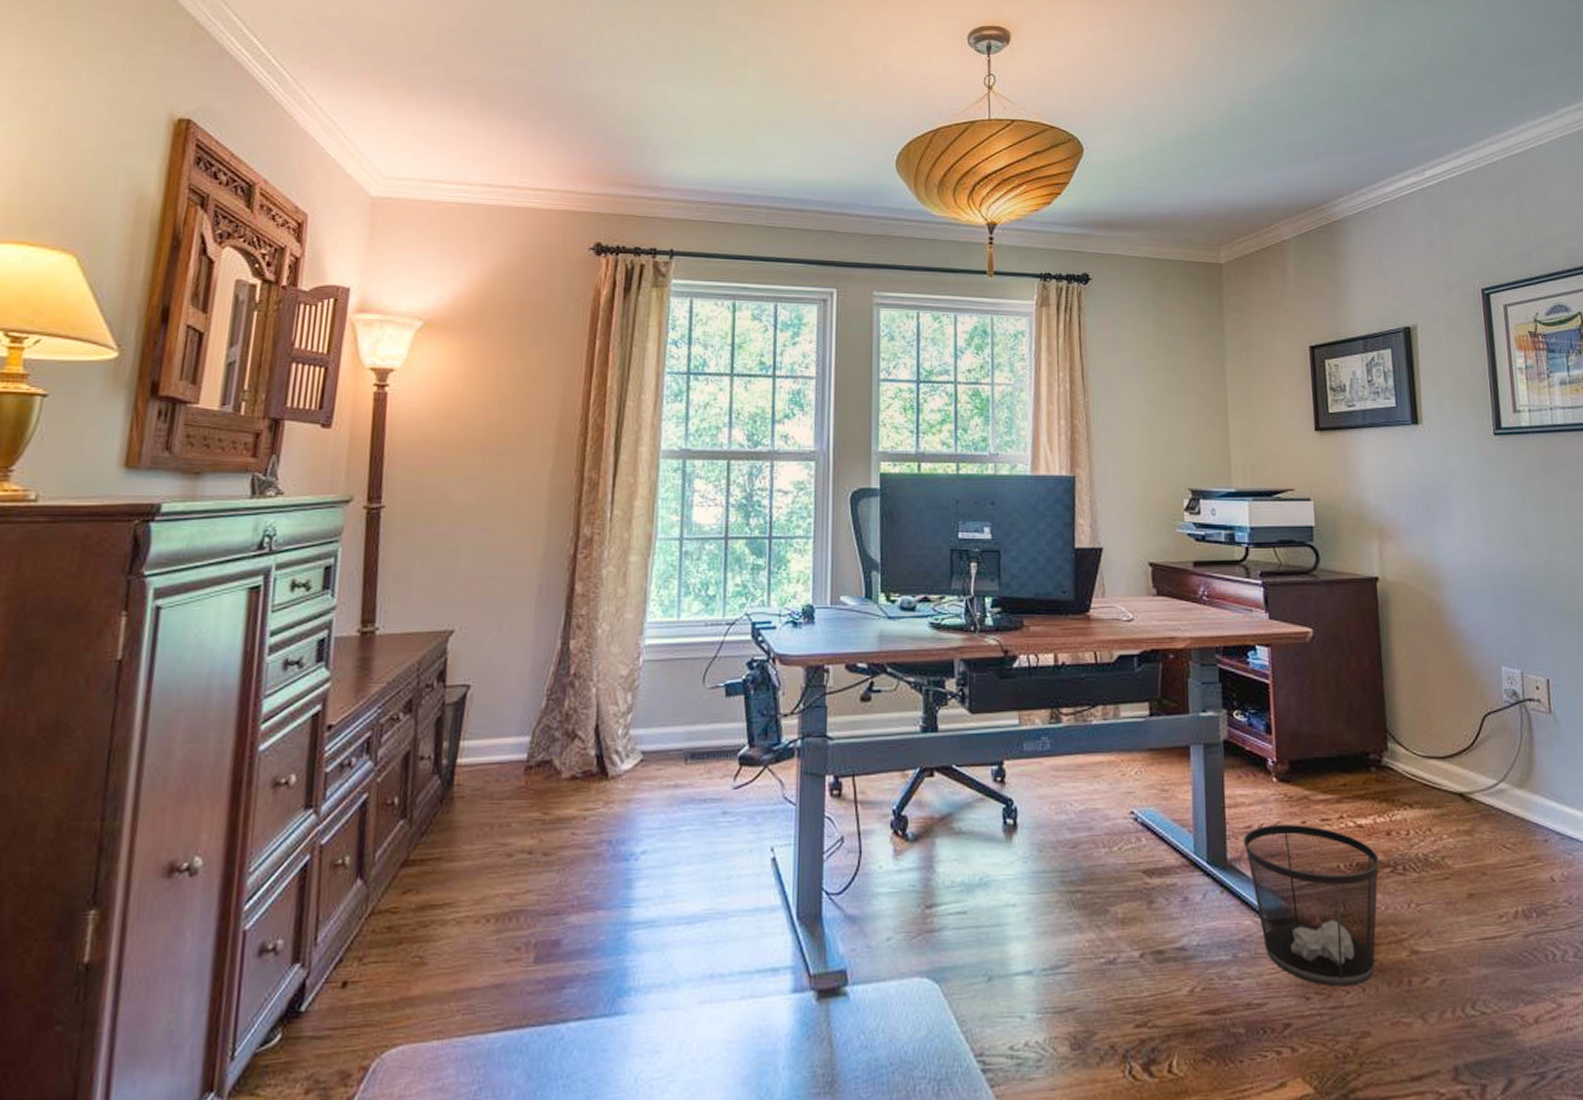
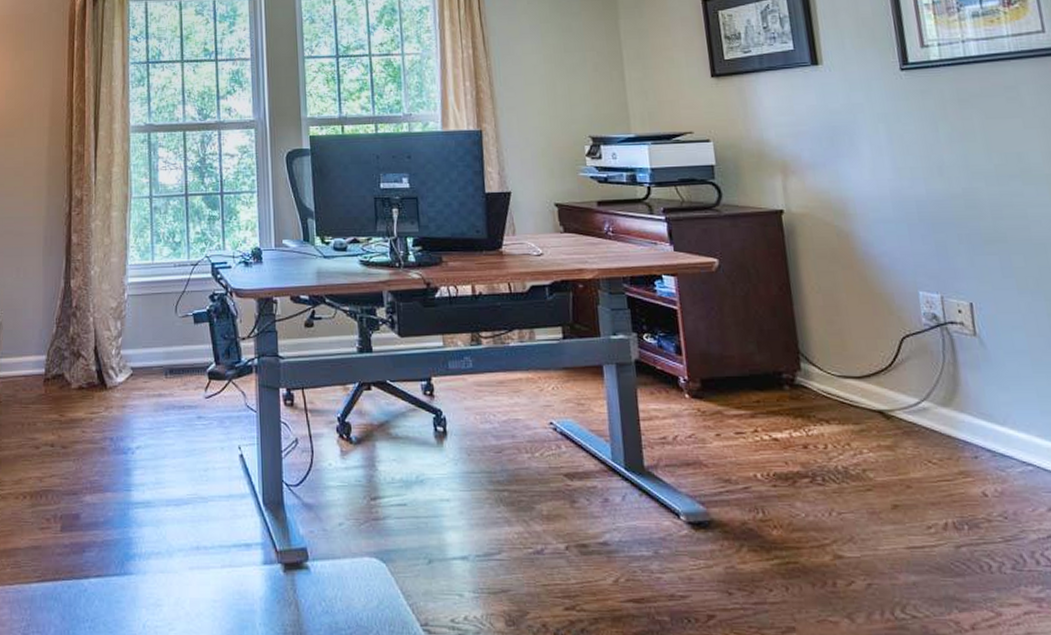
waste bin: present [1243,823,1379,987] -> none [659,436,798,585]

